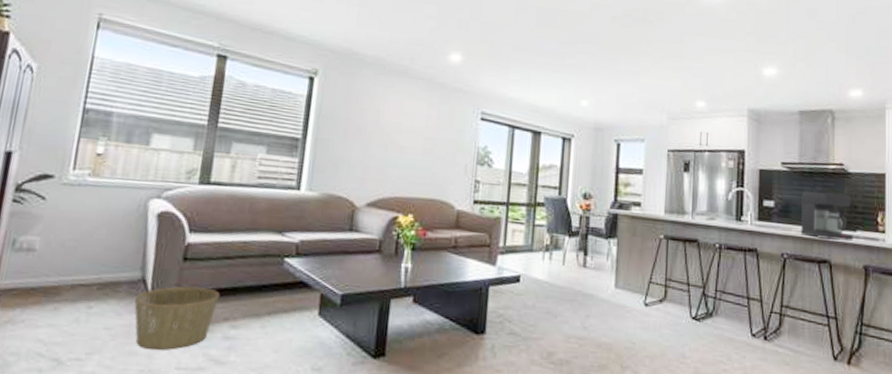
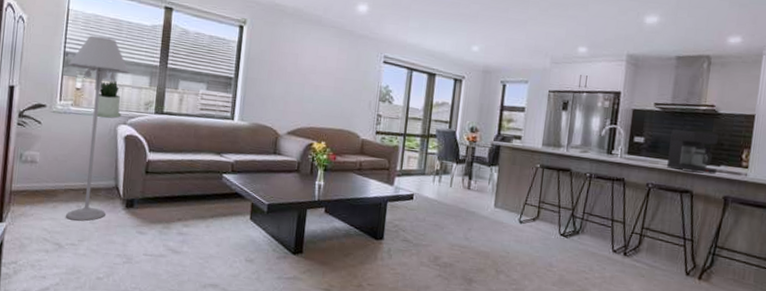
floor lamp: none [71,88,169,327] -> present [66,35,130,221]
planter: none [118,143,156,192] -> present [93,80,122,119]
basket: present [134,286,220,350] -> none [111,193,175,241]

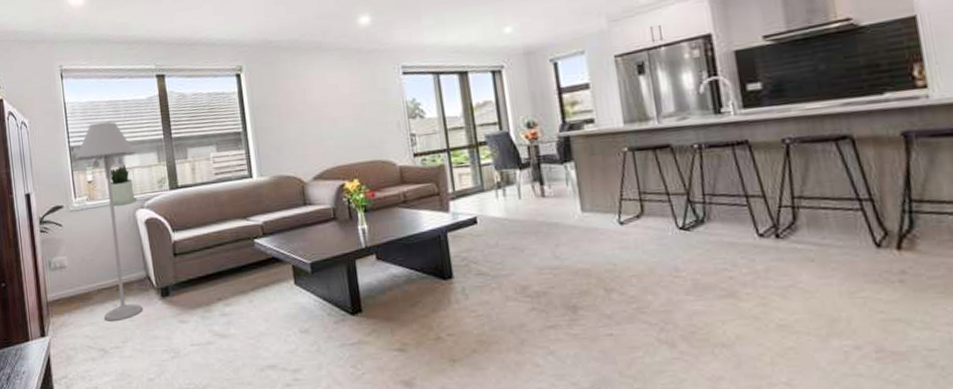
coffee maker: present [667,130,718,175] -> none [797,52,881,114]

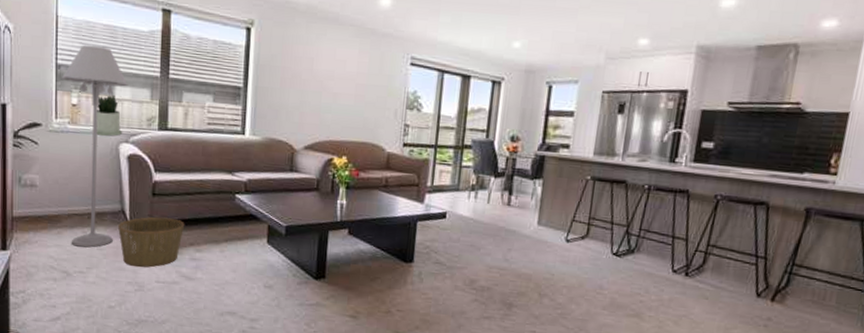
basket: none [146,275,210,332] -> present [118,216,185,267]

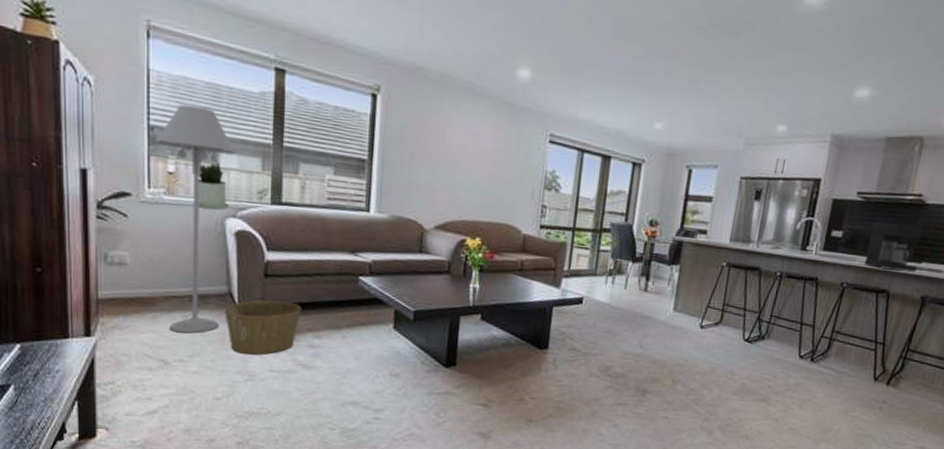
coffee maker: none [739,132,803,183] -> present [864,222,923,273]

